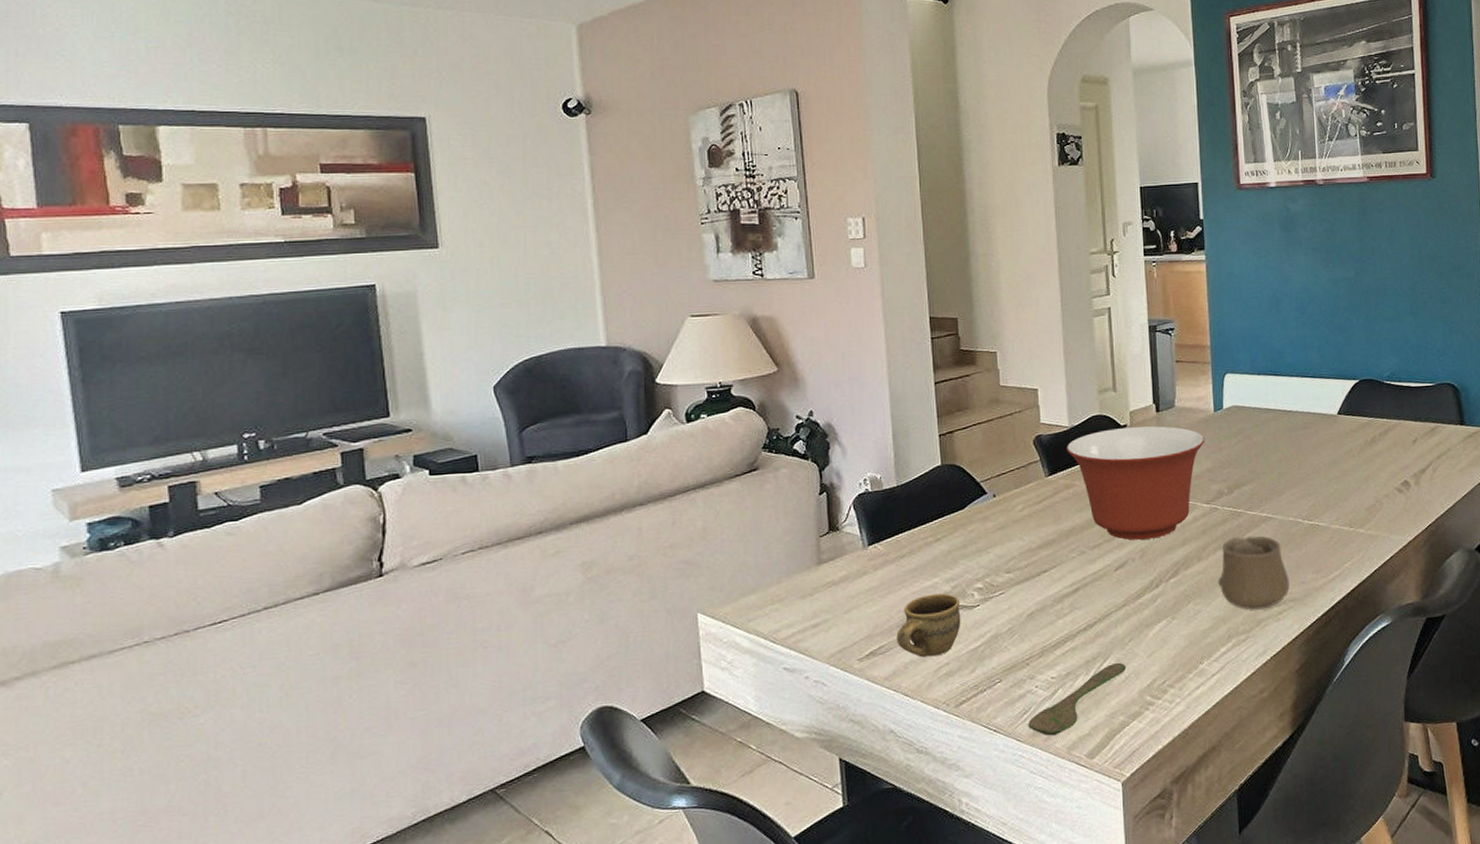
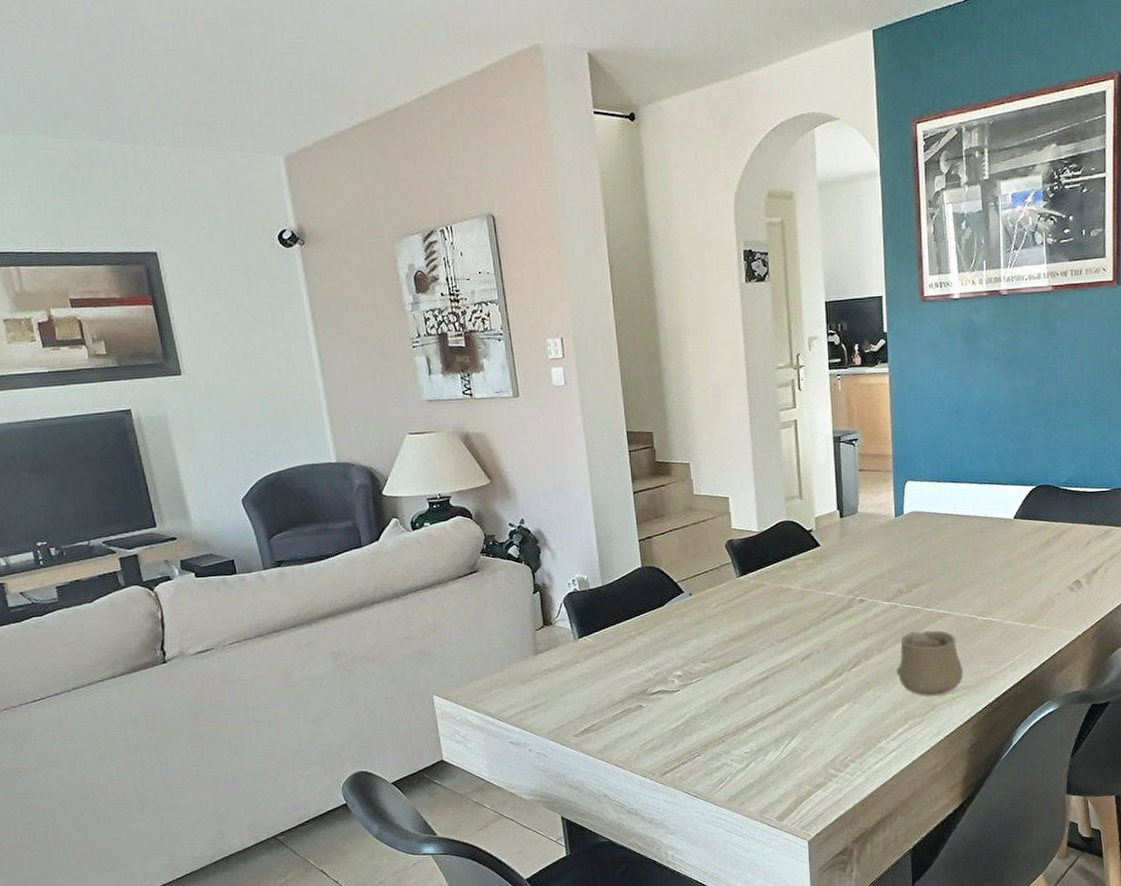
cup: present [896,593,961,658] -> none [606,679,664,734]
spoon: present [1028,663,1127,736] -> none [725,741,812,802]
mixing bowl: present [1067,426,1205,540] -> none [756,530,886,634]

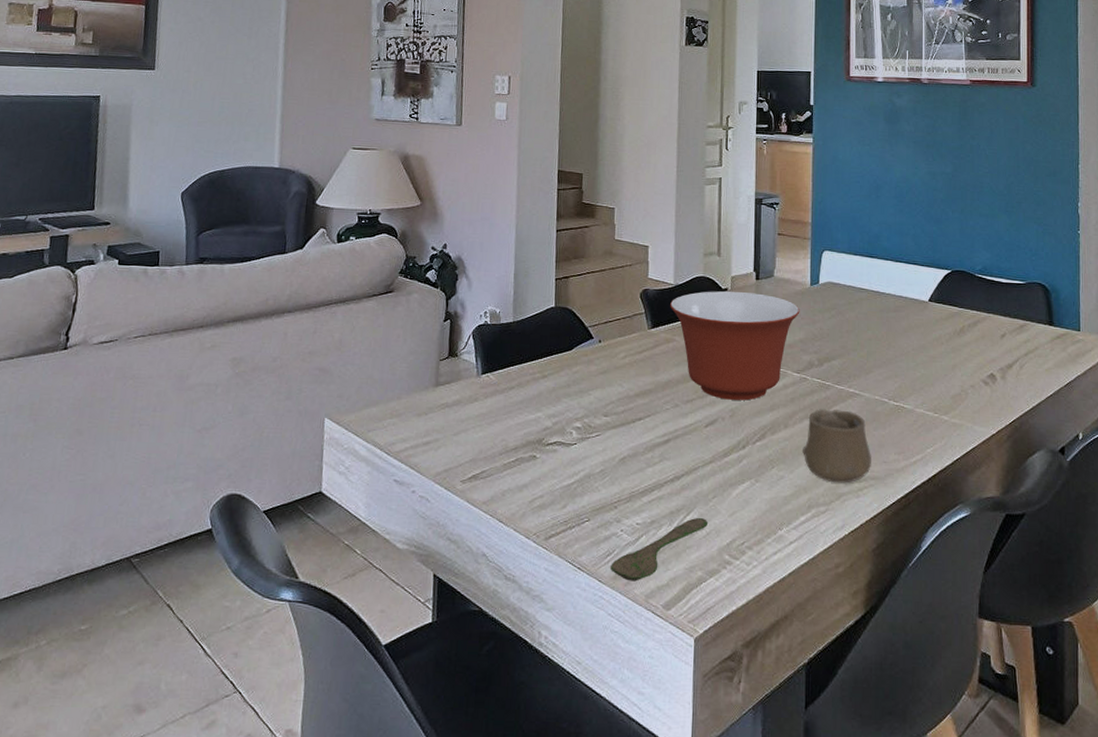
spoon: none [725,741,812,802] -> present [611,518,709,582]
mixing bowl: none [756,530,886,634] -> present [670,291,800,401]

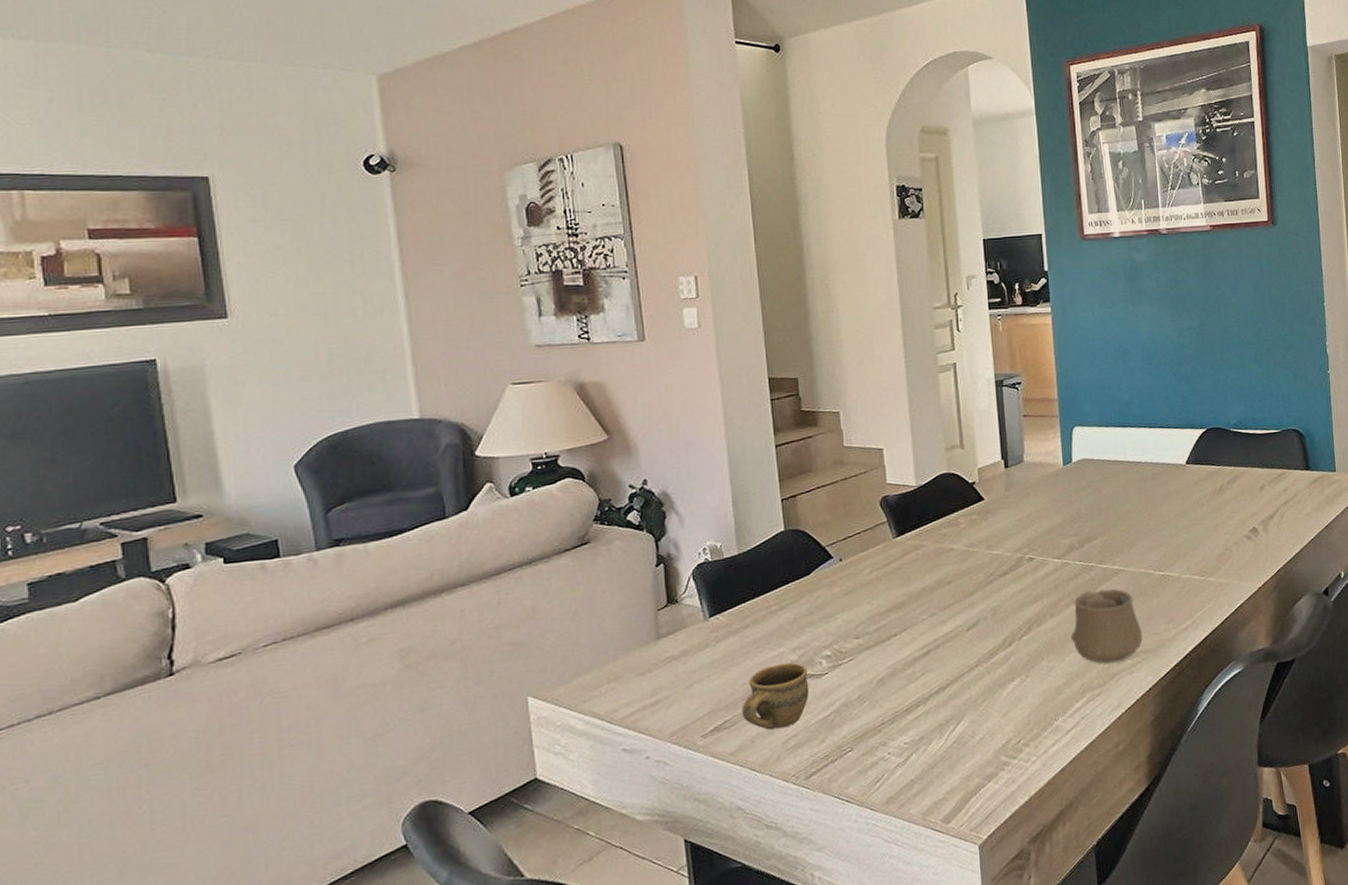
cup: none [497,427,559,488] -> present [742,662,810,730]
spoon: present [611,518,709,582] -> none [881,724,981,803]
mixing bowl: present [670,291,800,401] -> none [914,482,1055,600]

